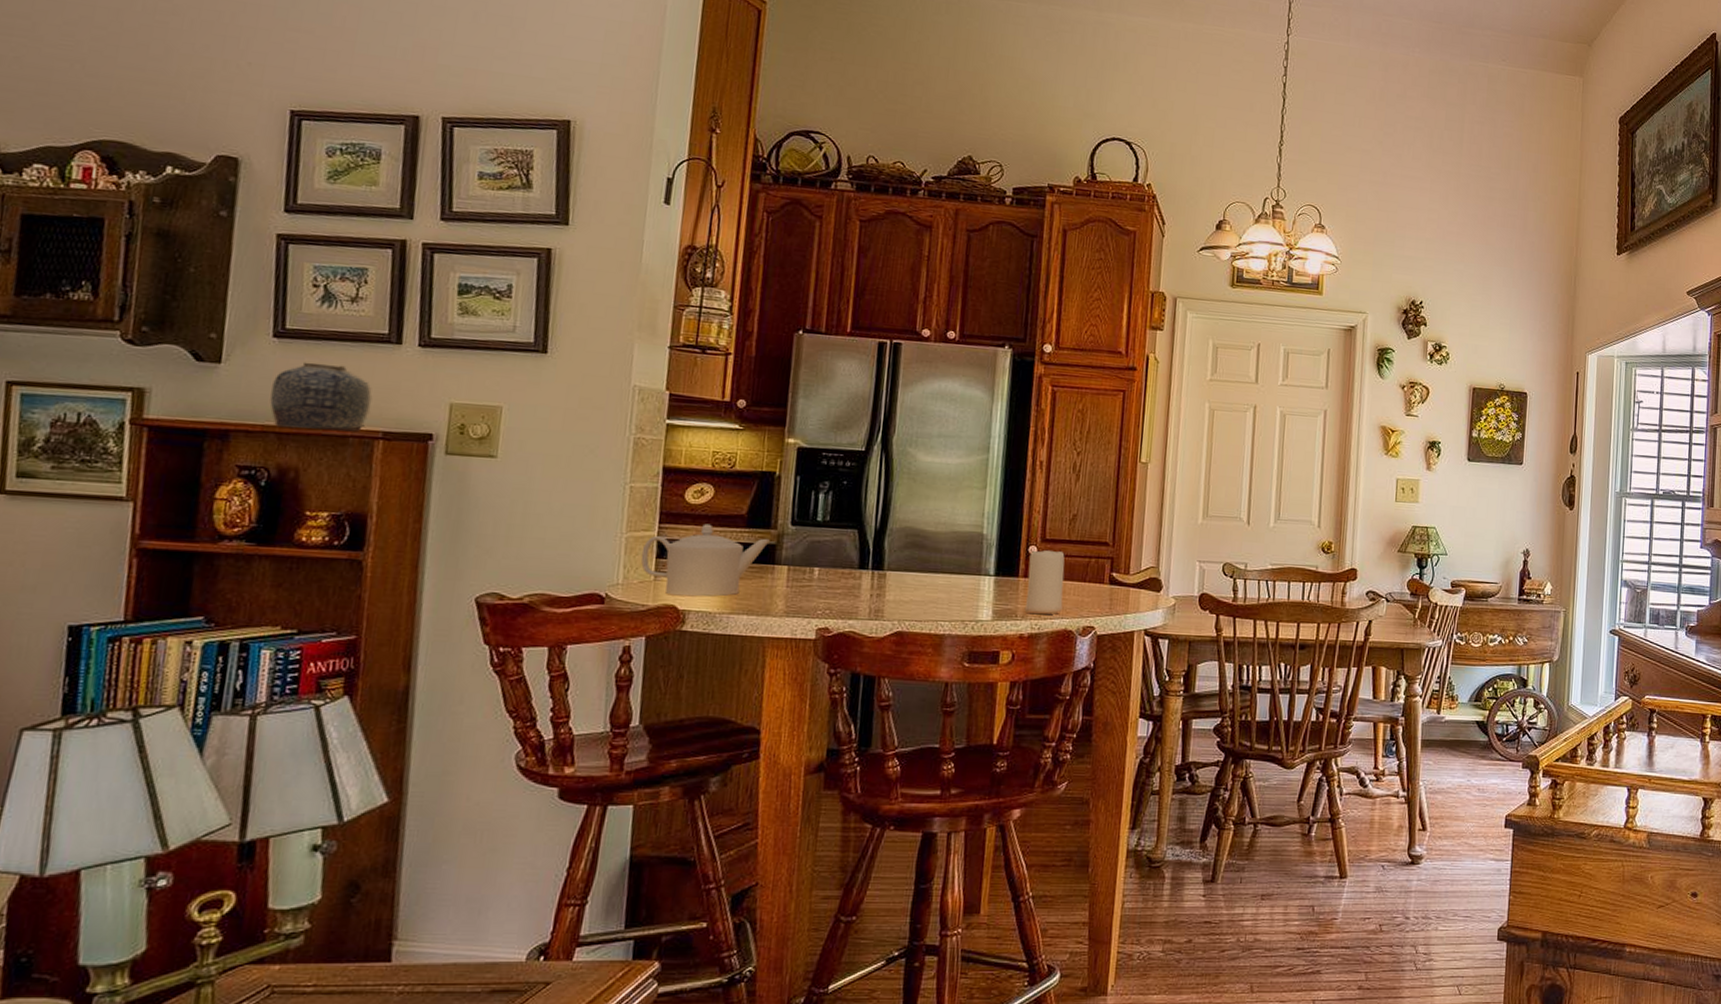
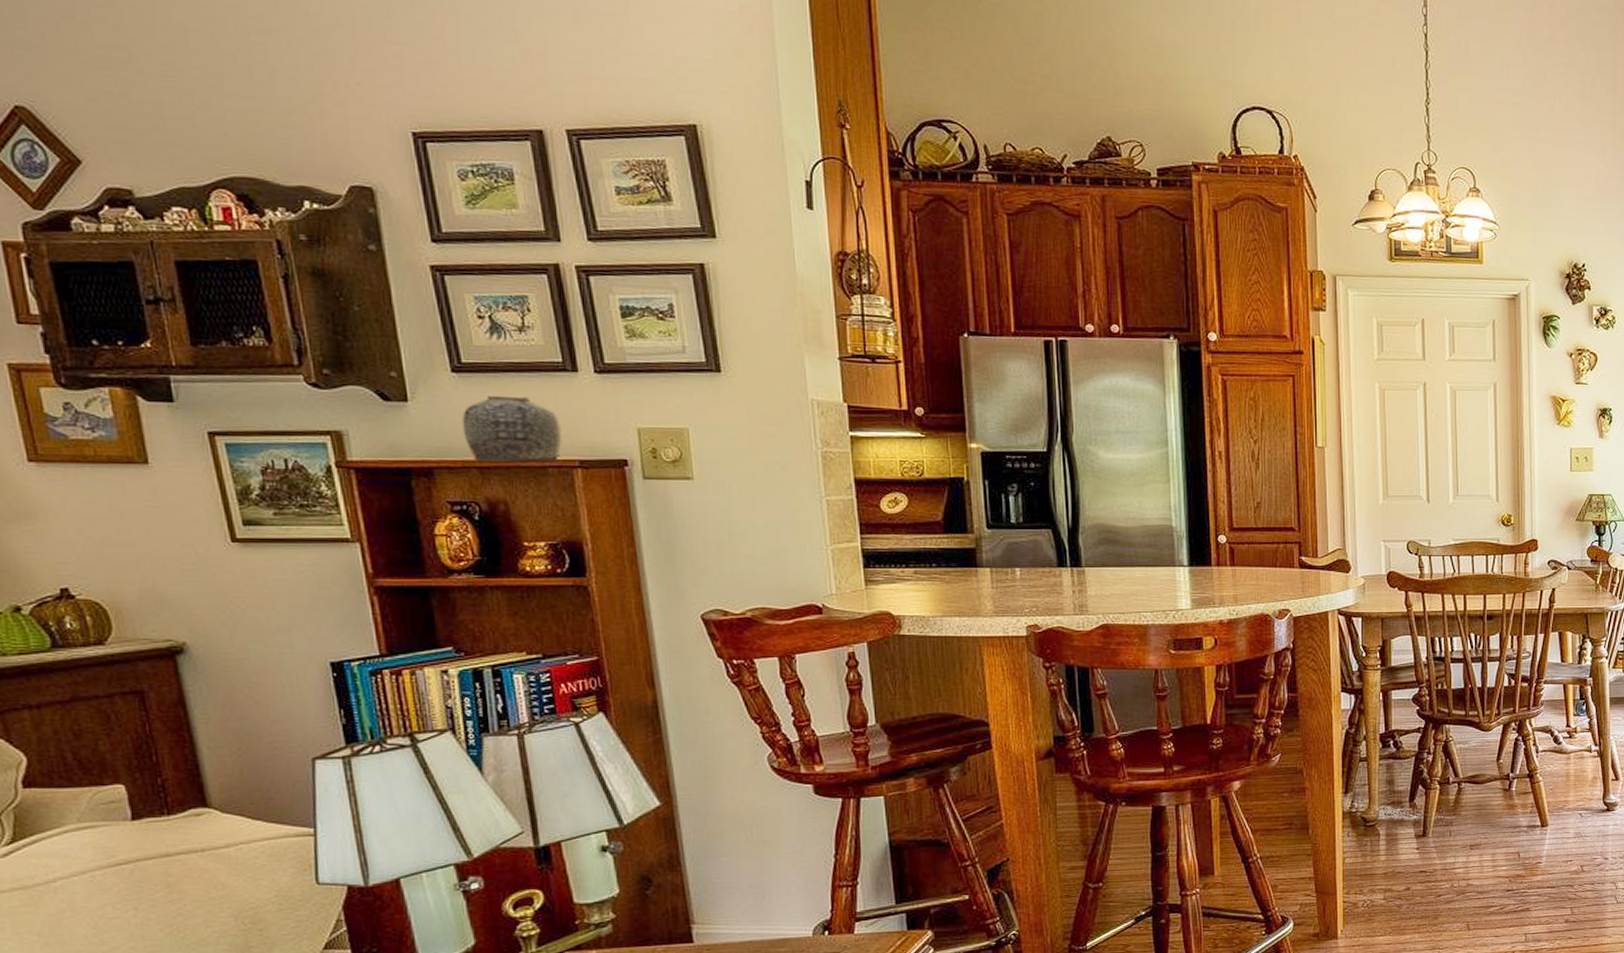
teapot: present [641,523,770,597] -> none [848,532,969,602]
candle: present [1024,549,1065,615] -> none [1220,538,1257,601]

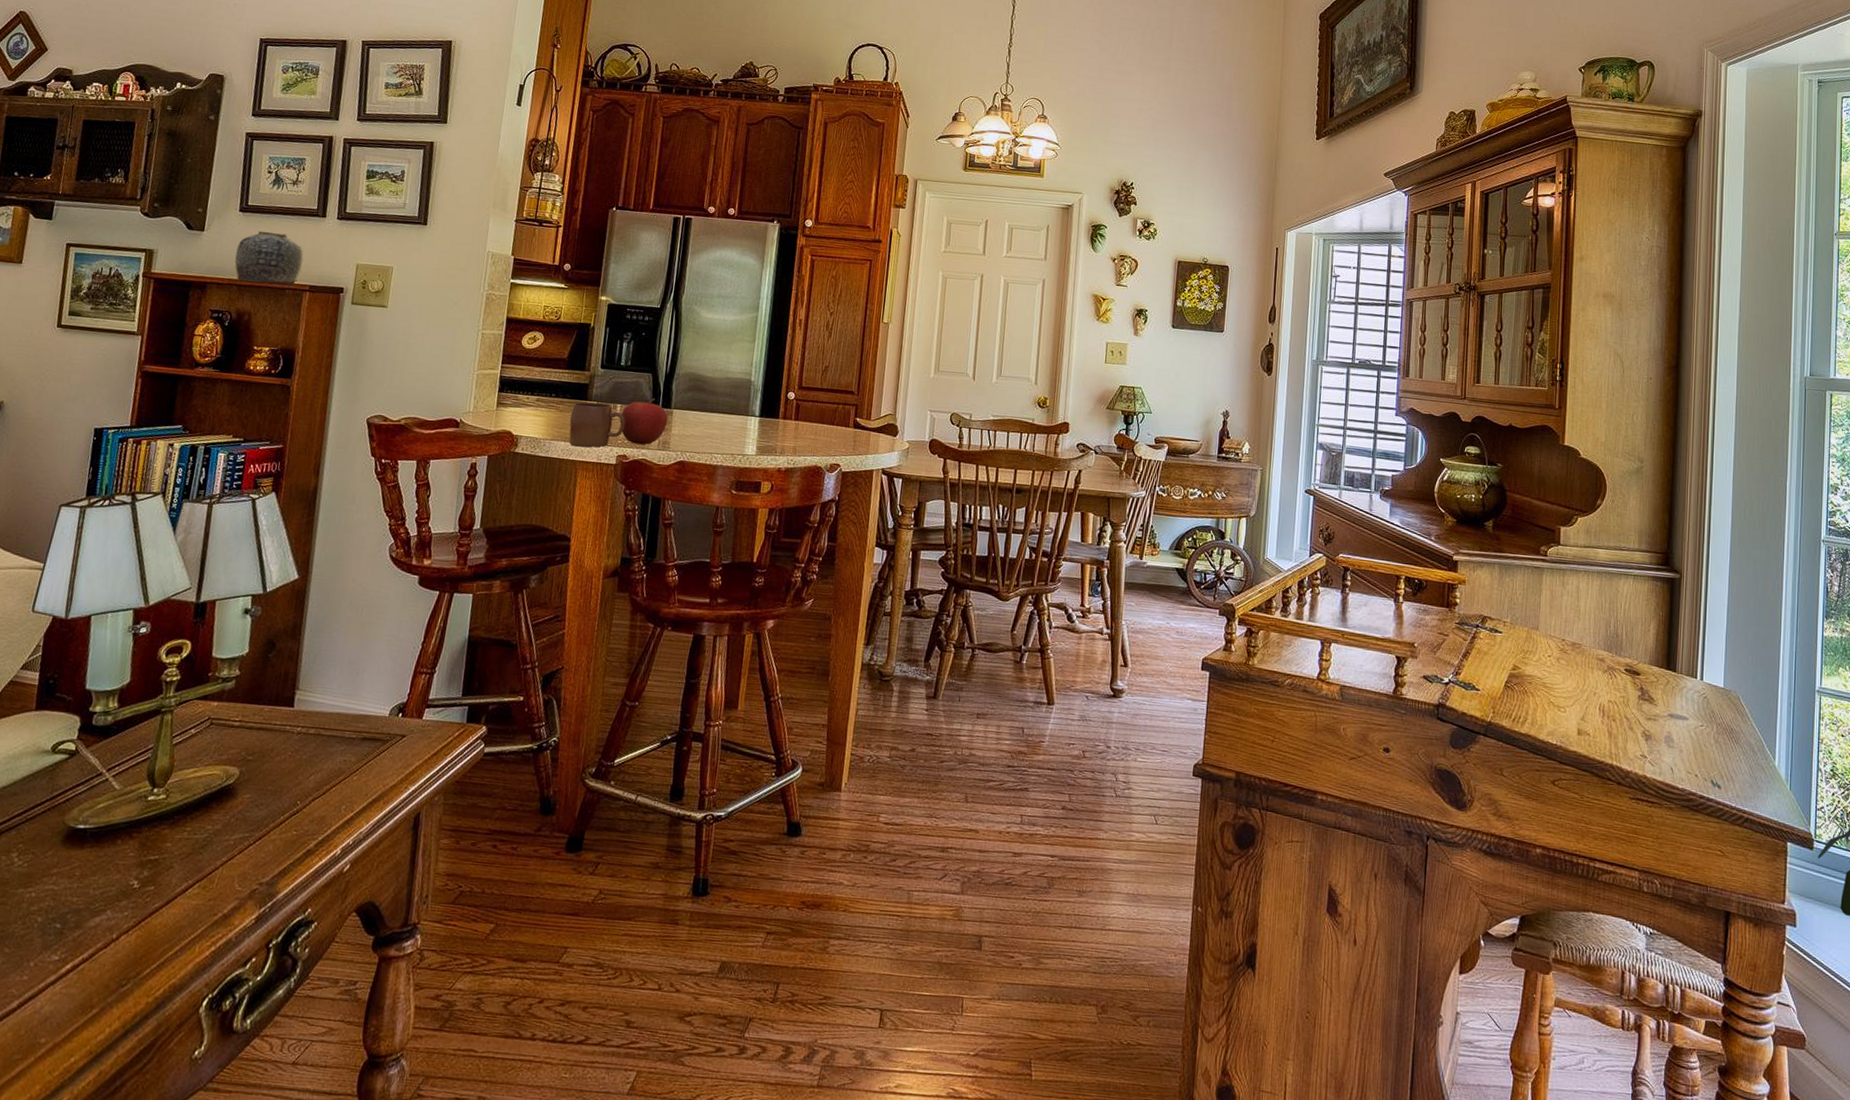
mug: none [960,568,1030,621] -> present [568,402,626,447]
fruit: none [1022,558,1081,611] -> present [619,398,669,445]

